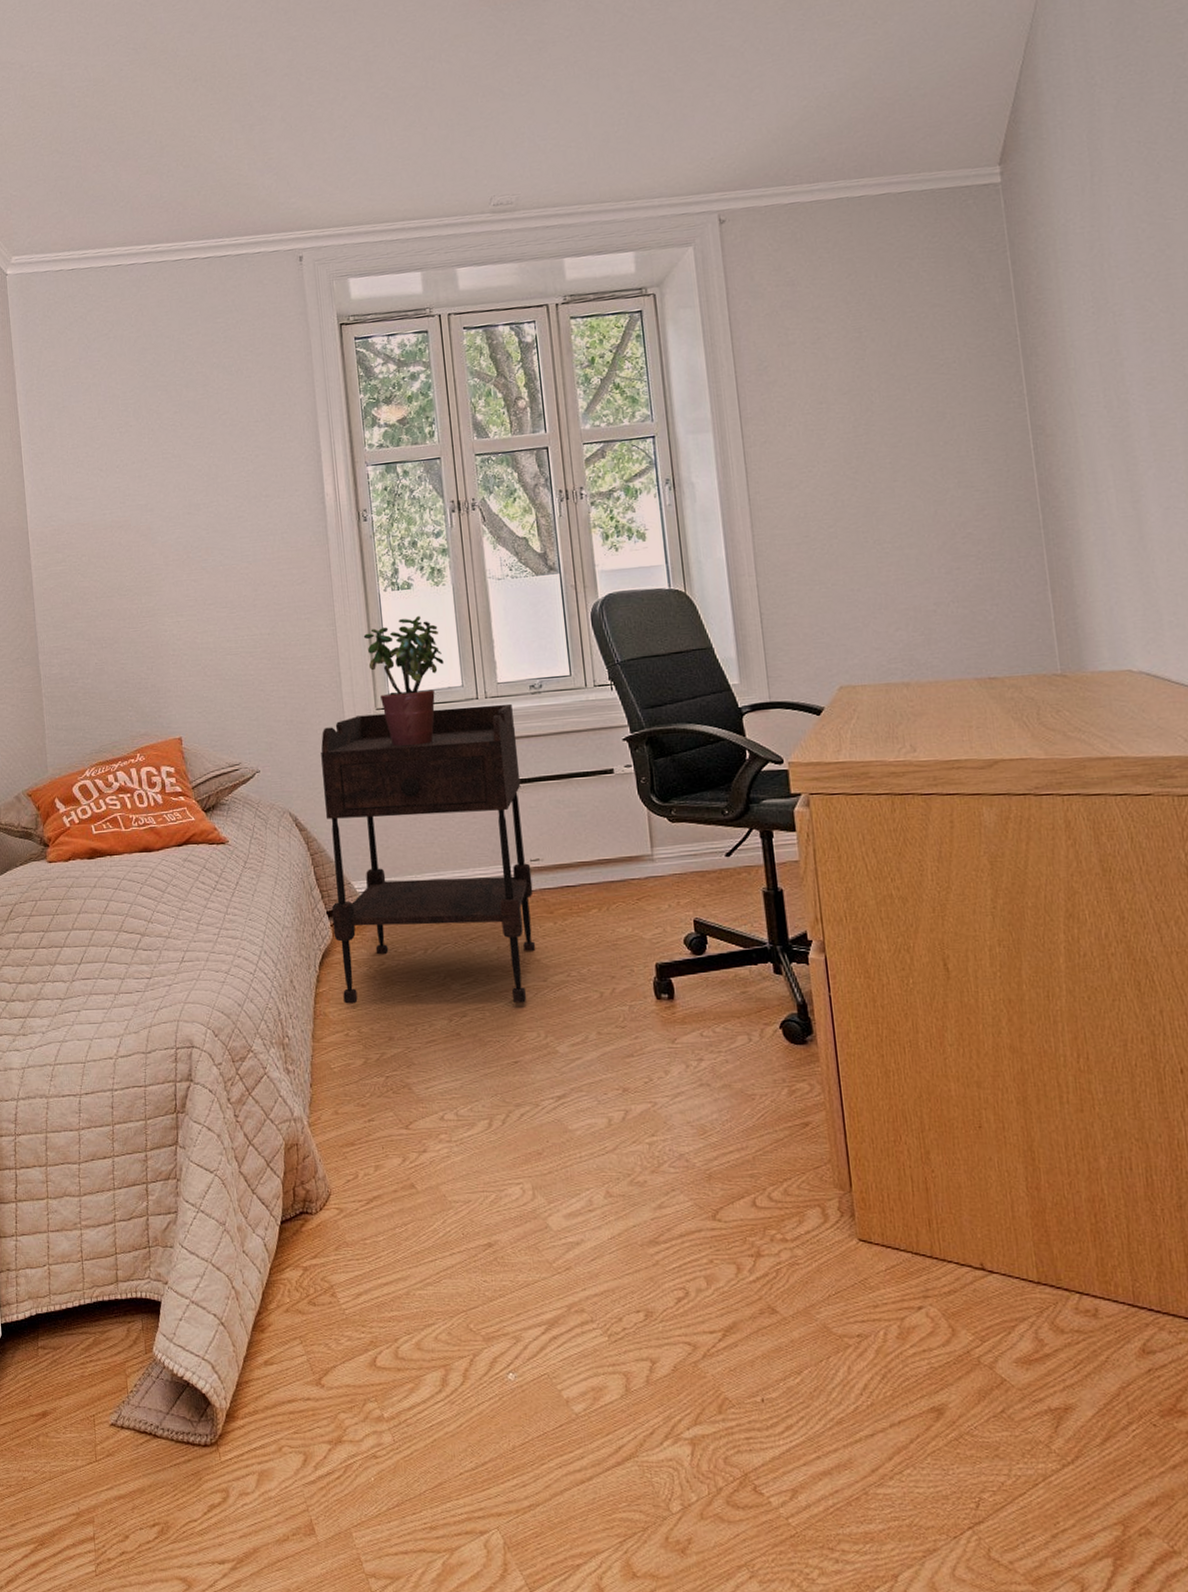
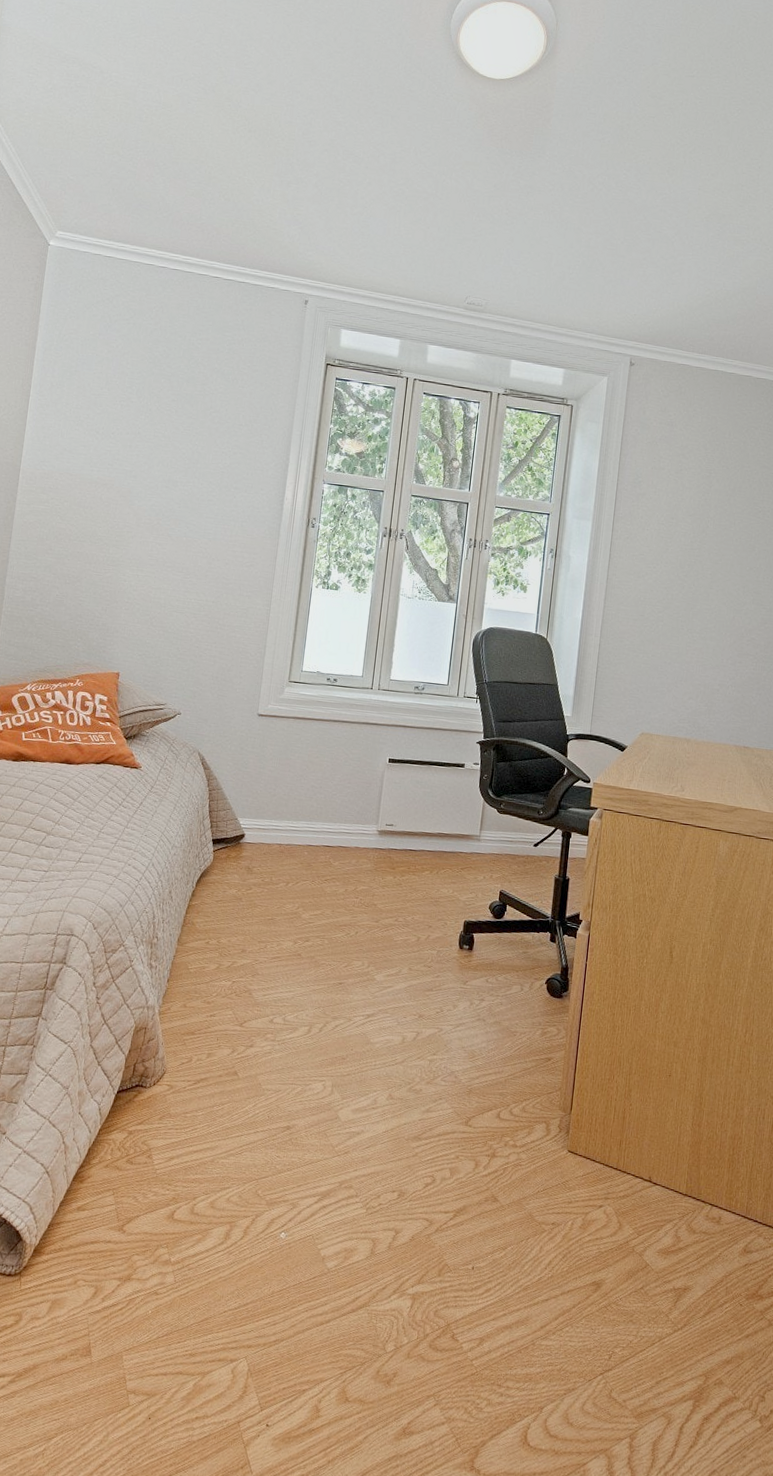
side table: present [321,703,536,1004] -> none [211,683,398,937]
potted plant: present [363,615,444,746] -> none [290,612,353,717]

